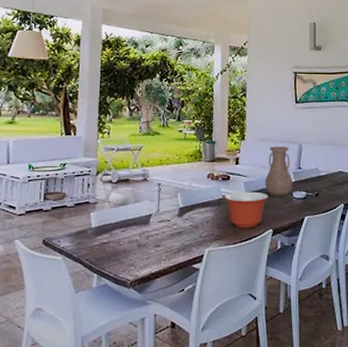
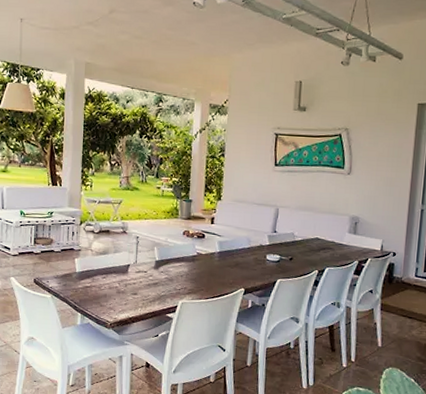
mixing bowl: present [224,191,269,228] -> none [199,250,242,285]
vase: present [265,146,292,196] -> none [239,208,267,258]

